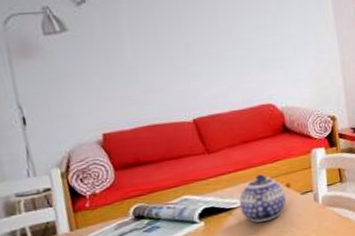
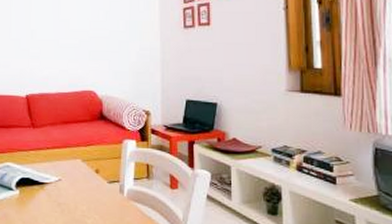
teapot: present [239,174,287,223] -> none [51,155,94,203]

